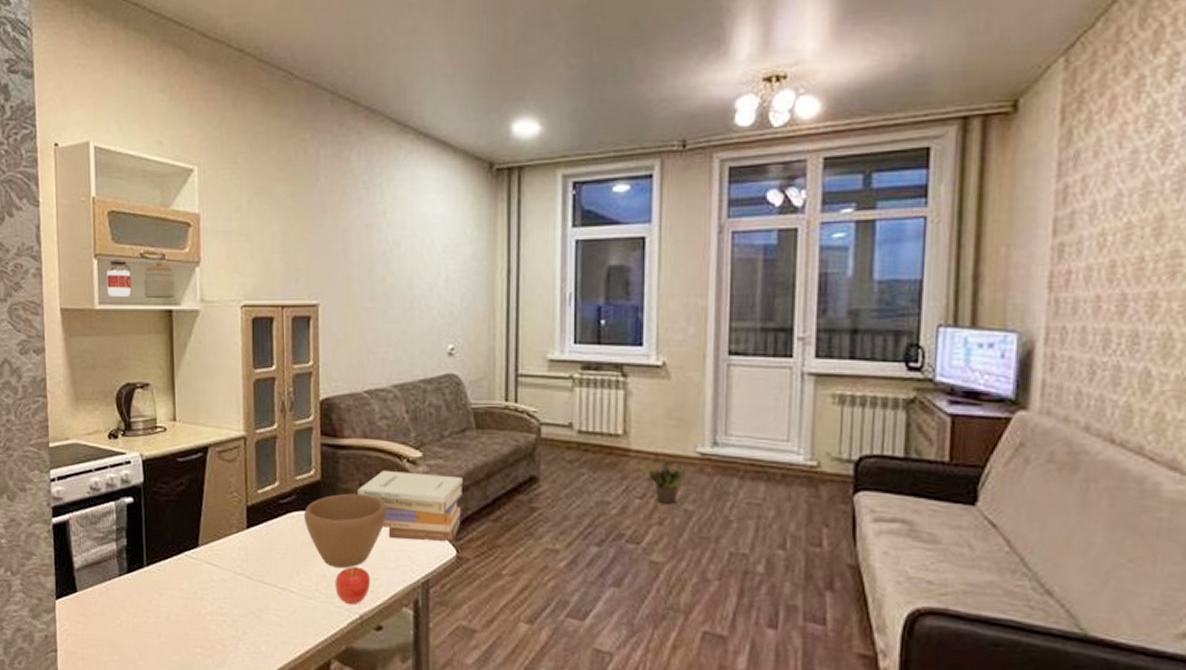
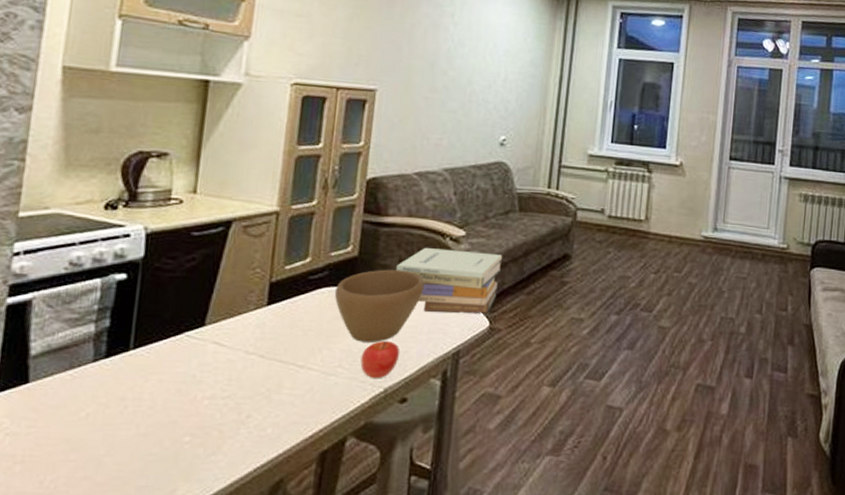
jar: present [107,261,131,296] -> none [129,24,164,62]
jar: present [143,262,175,299] -> none [176,31,218,70]
potted plant: present [638,460,686,504] -> none [655,242,692,278]

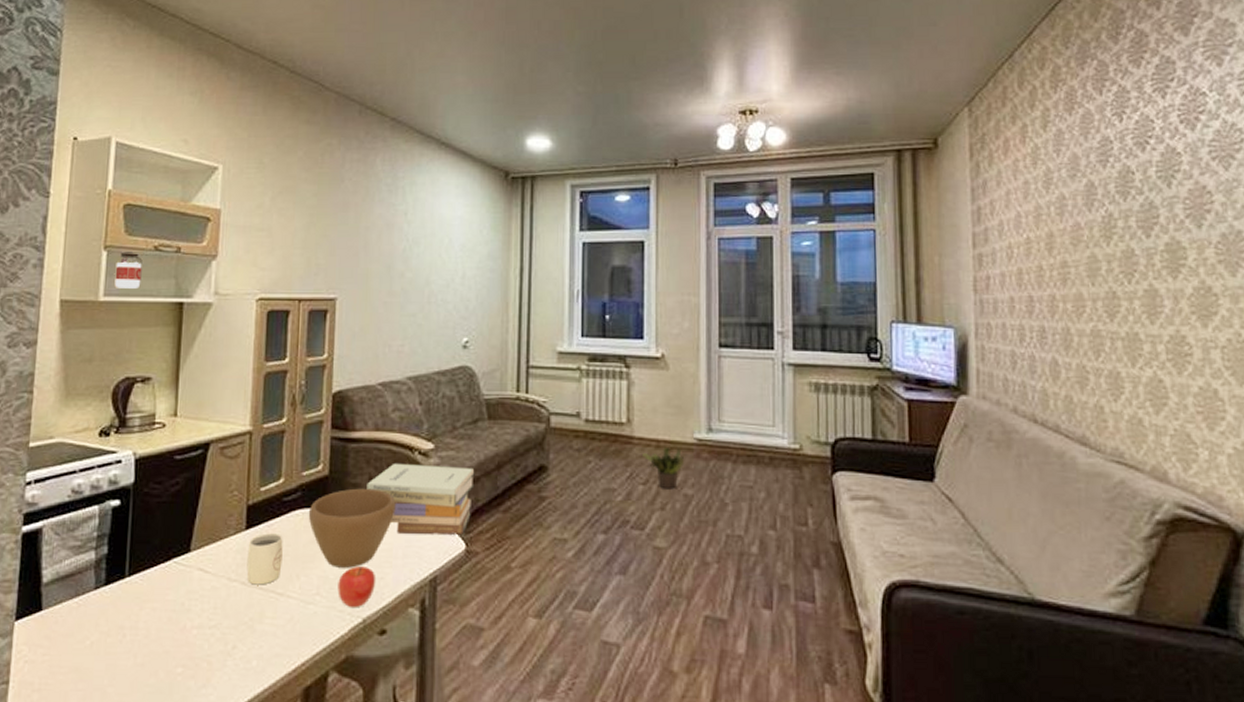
jar: none [129,24,164,62] -> present [114,253,143,288]
mug: none [266,309,307,358] -> present [247,533,283,585]
potted plant: none [655,242,692,278] -> present [641,446,685,489]

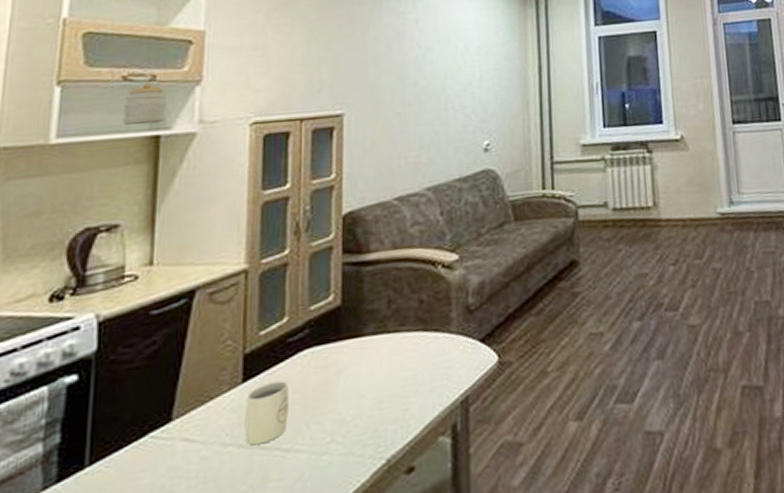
jar: present [114,253,143,288] -> none [71,85,108,127]
jar: none [154,254,189,292] -> present [123,83,167,126]
bowl: present [308,488,396,568] -> none [318,312,419,407]
fruit: present [337,566,376,609] -> none [356,400,401,450]
books: present [367,462,475,535] -> none [386,274,504,356]
potted plant: present [641,446,685,489] -> none [669,224,711,267]

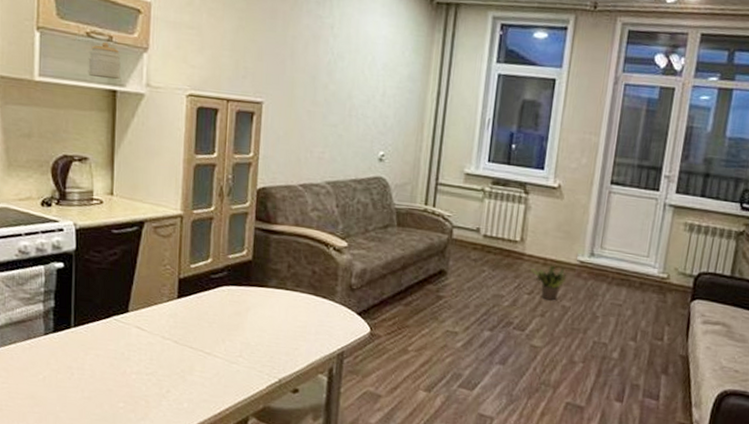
mug: present [244,380,289,446] -> none [178,303,211,345]
potted plant: none [669,224,711,267] -> present [530,264,567,301]

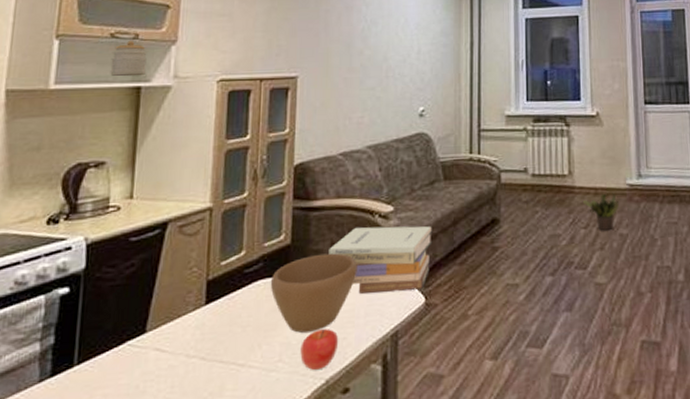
bowl: none [233,273,311,338] -> present [270,253,357,333]
fruit: none [258,337,292,370] -> present [300,329,339,371]
books: none [286,255,382,320] -> present [329,226,432,294]

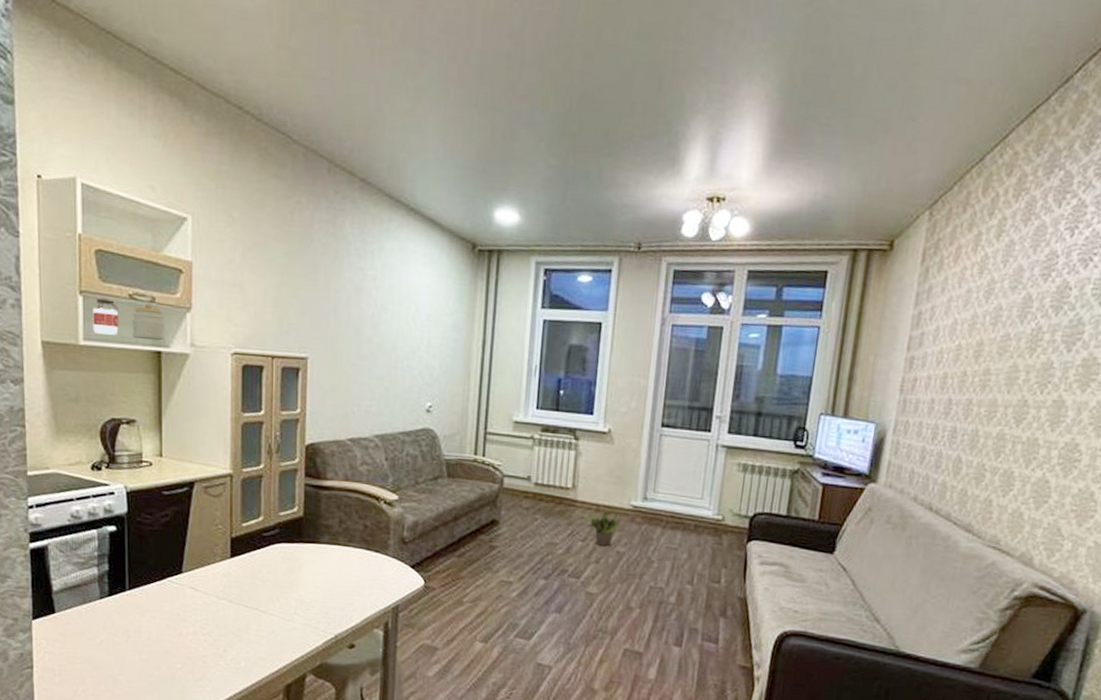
jar: none [67,41,98,76] -> present [93,299,119,335]
bowl: present [270,253,357,333] -> none [285,529,364,594]
fruit: present [300,329,339,371] -> none [313,593,346,627]
books: present [329,226,432,294] -> none [337,509,434,573]

